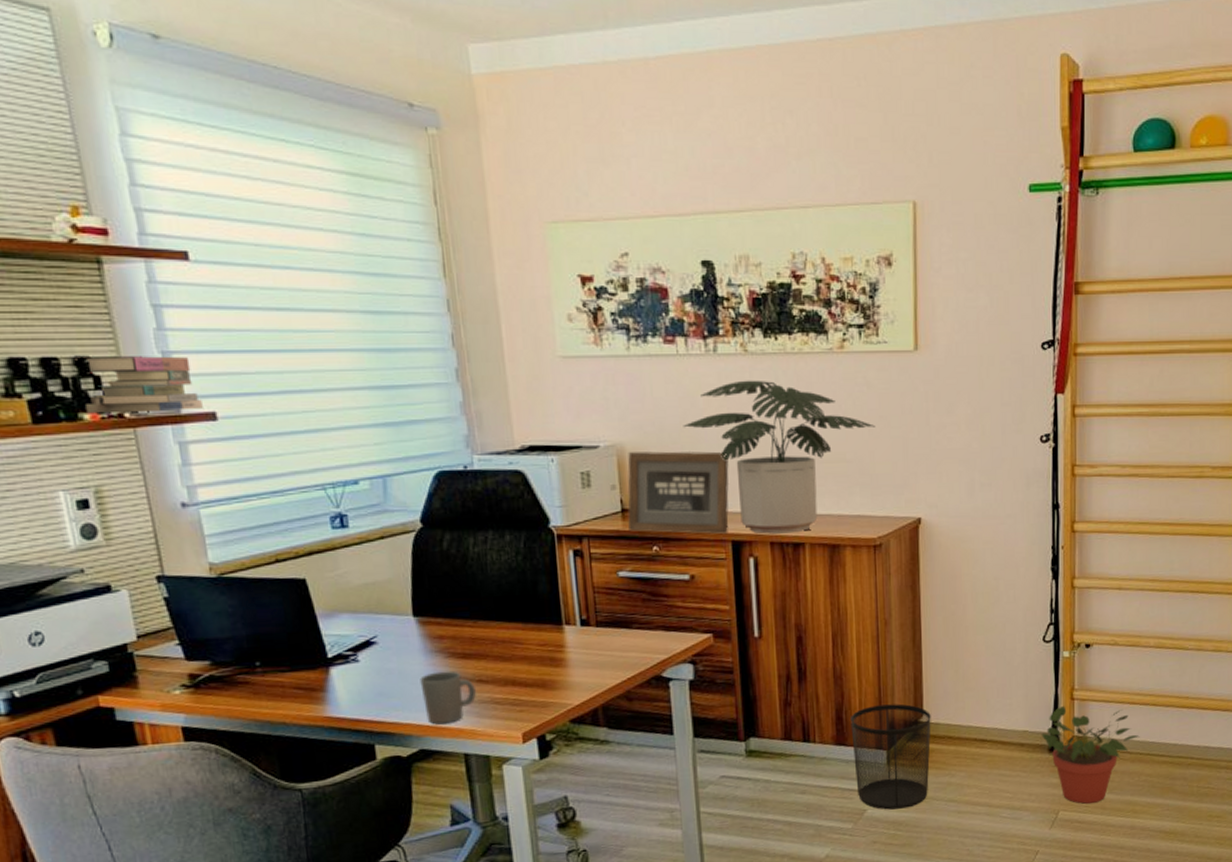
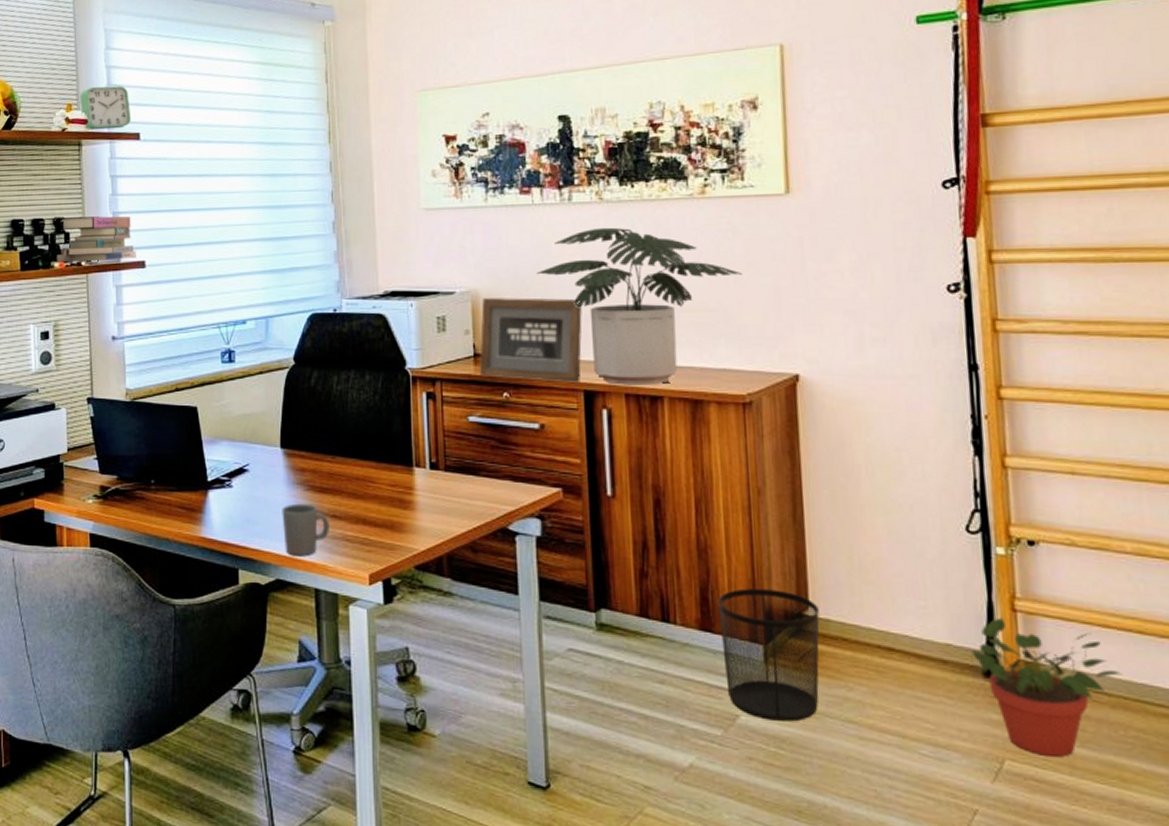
alarm clock: none [90,186,174,244] -> present [80,86,131,130]

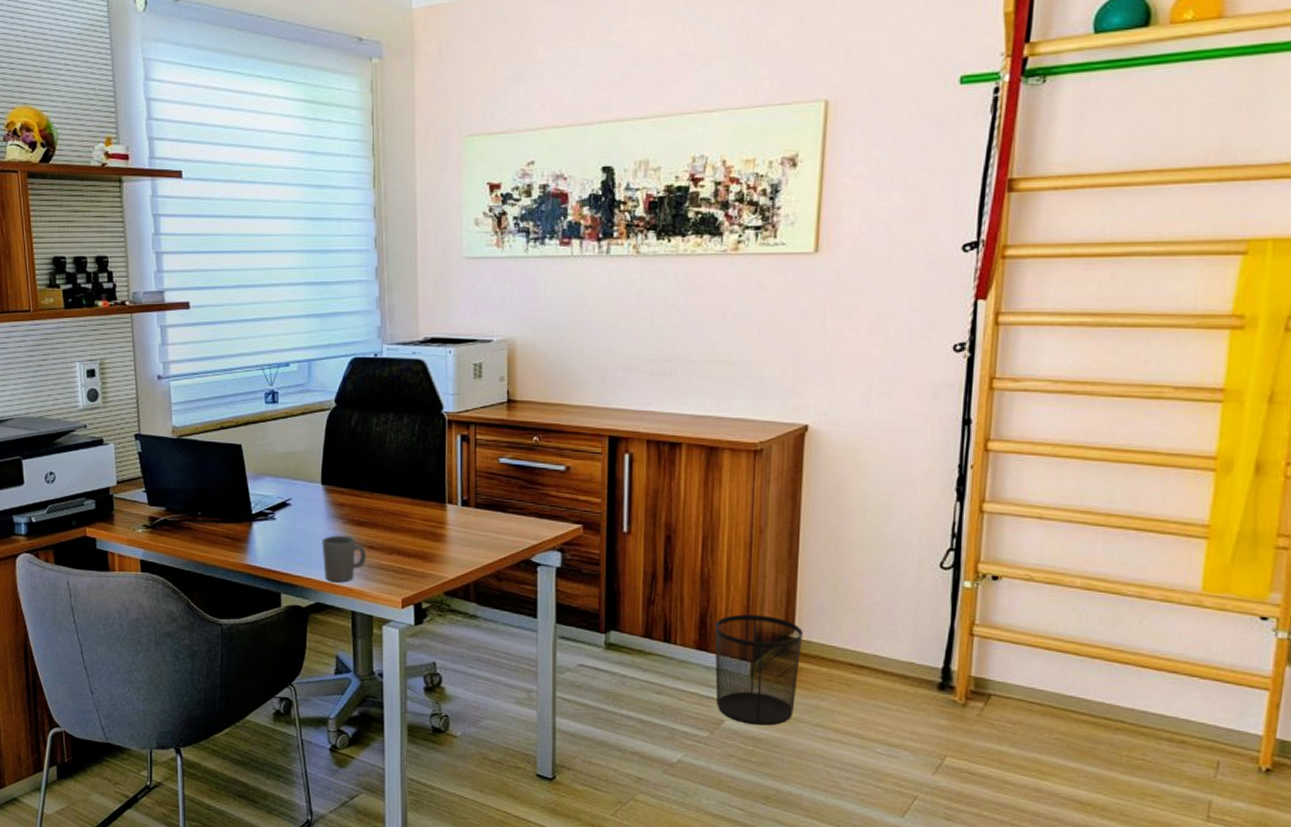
books: present [54,216,136,263] -> none [96,256,180,302]
alarm clock: present [80,86,131,130] -> none [119,120,173,166]
picture frame: present [479,298,582,384] -> none [512,347,612,430]
potted plant: present [536,227,742,385] -> none [571,280,765,433]
potted plant: present [972,617,1121,757] -> none [930,640,1054,755]

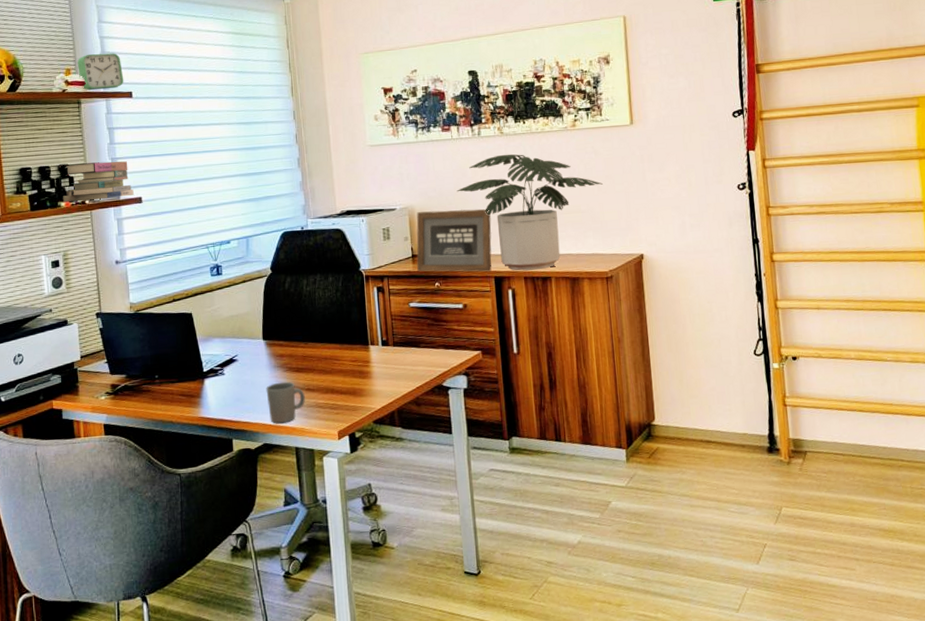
books: none [96,256,180,302] -> present [58,161,134,203]
alarm clock: none [119,120,173,166] -> present [77,53,124,91]
picture frame: none [512,347,612,430] -> present [416,209,492,273]
potted plant: none [571,280,765,433] -> present [456,154,603,271]
waste bin: present [714,614,803,726] -> none [594,409,663,502]

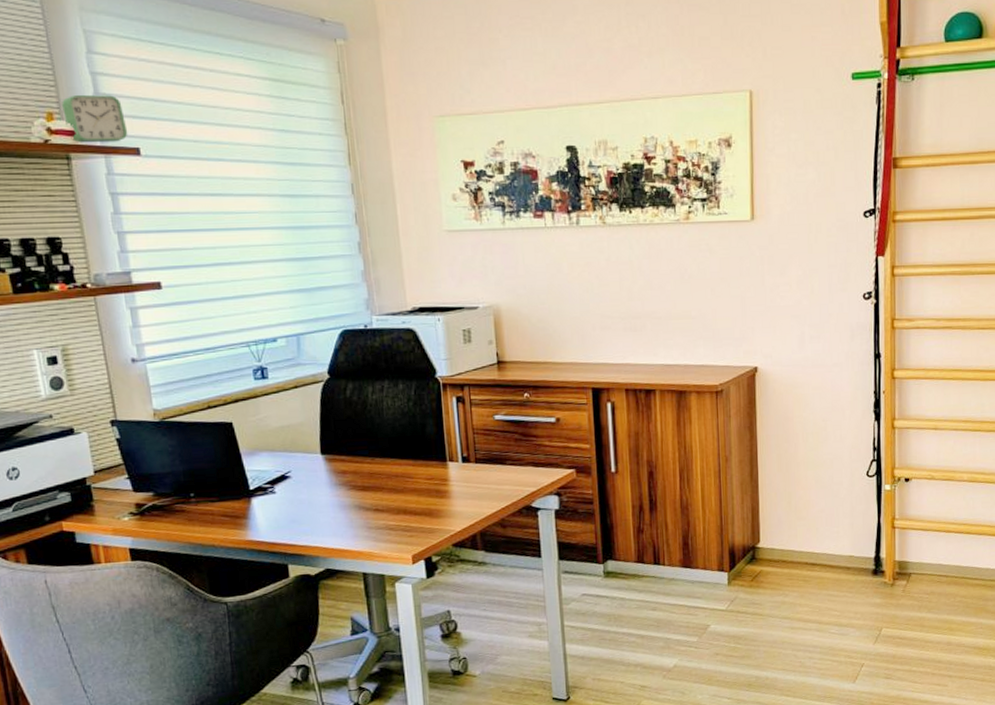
books: present [58,161,134,203] -> none [47,235,150,285]
mug: present [266,381,305,424] -> none [326,501,373,547]
picture frame: present [416,209,492,273] -> none [502,310,590,383]
potted plant: present [456,154,603,271] -> none [550,248,717,382]

